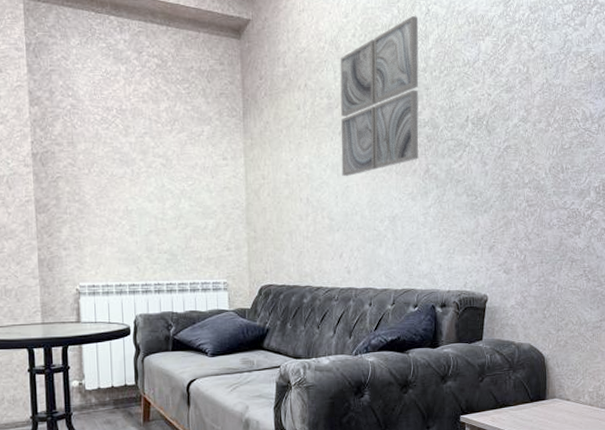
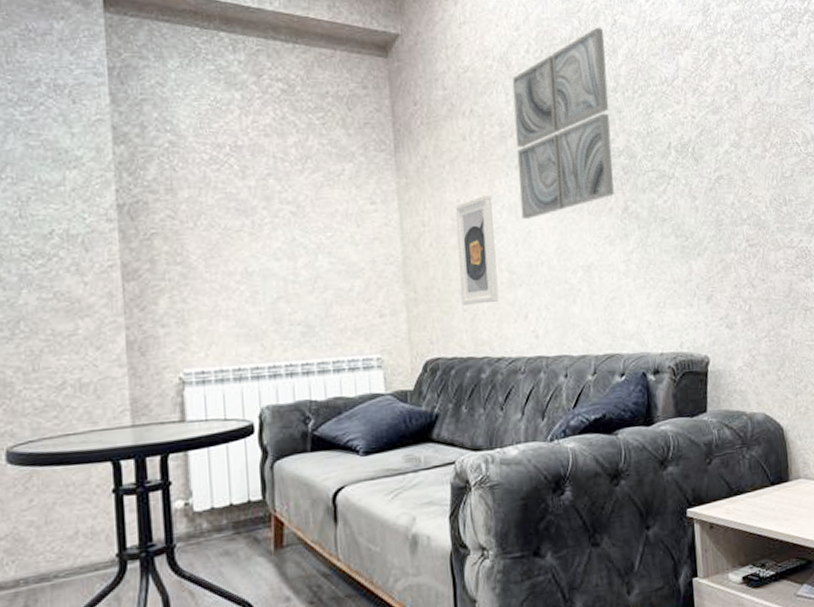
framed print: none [289,155,320,244] -> present [454,194,499,305]

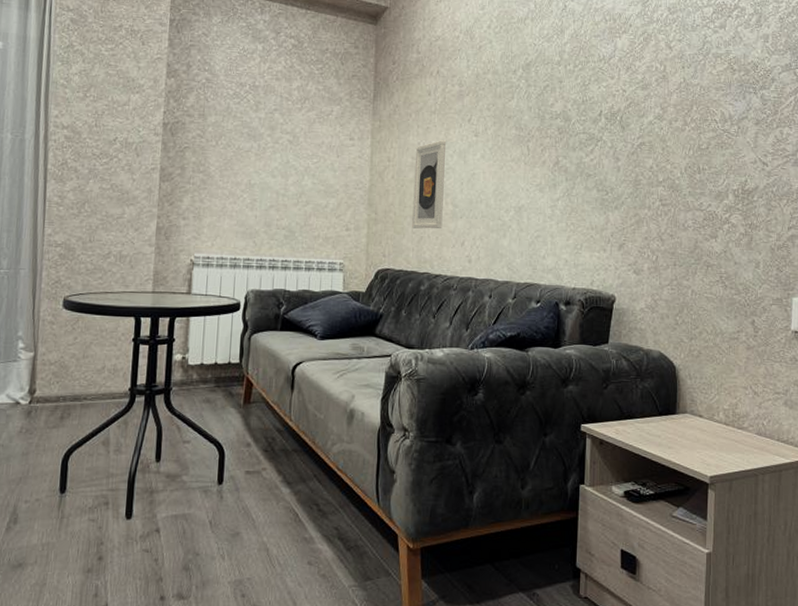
wall art: present [512,28,614,220] -> none [469,11,555,164]

